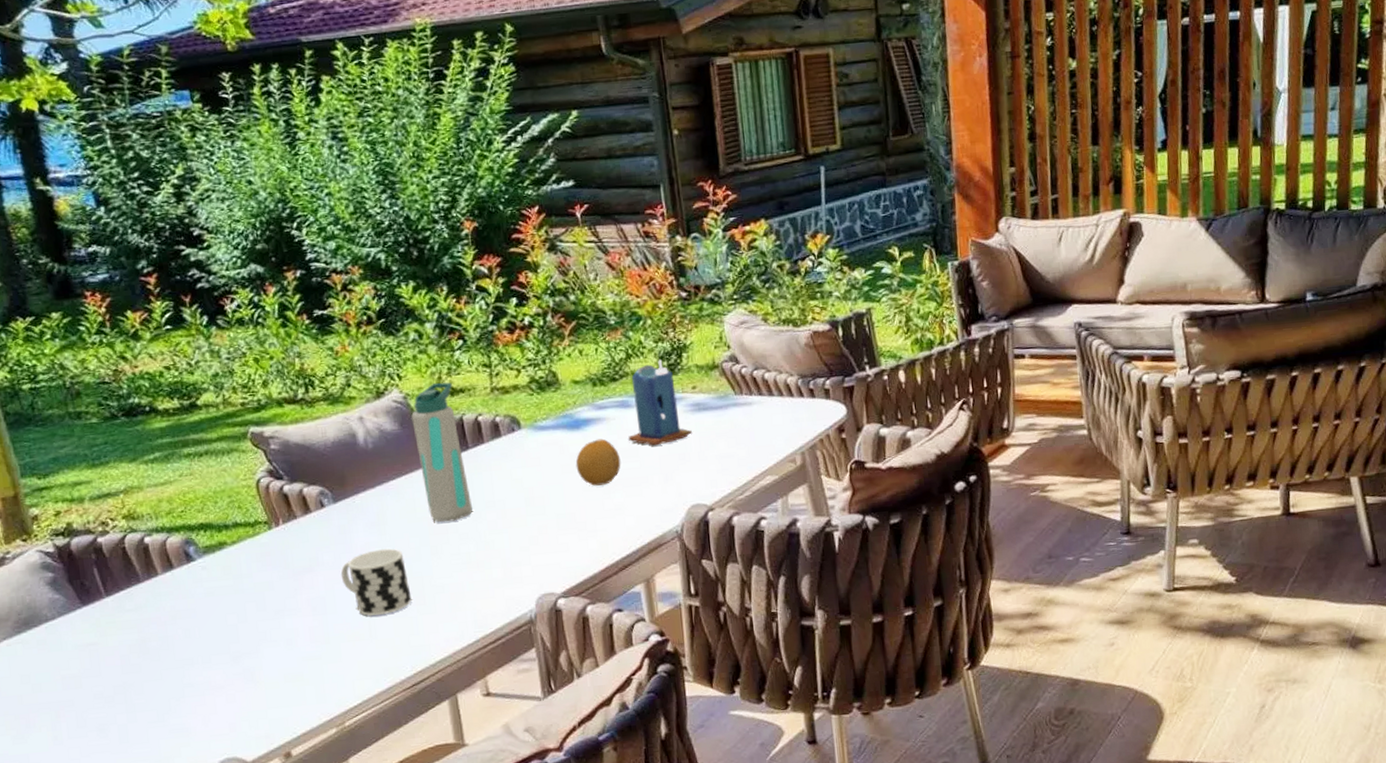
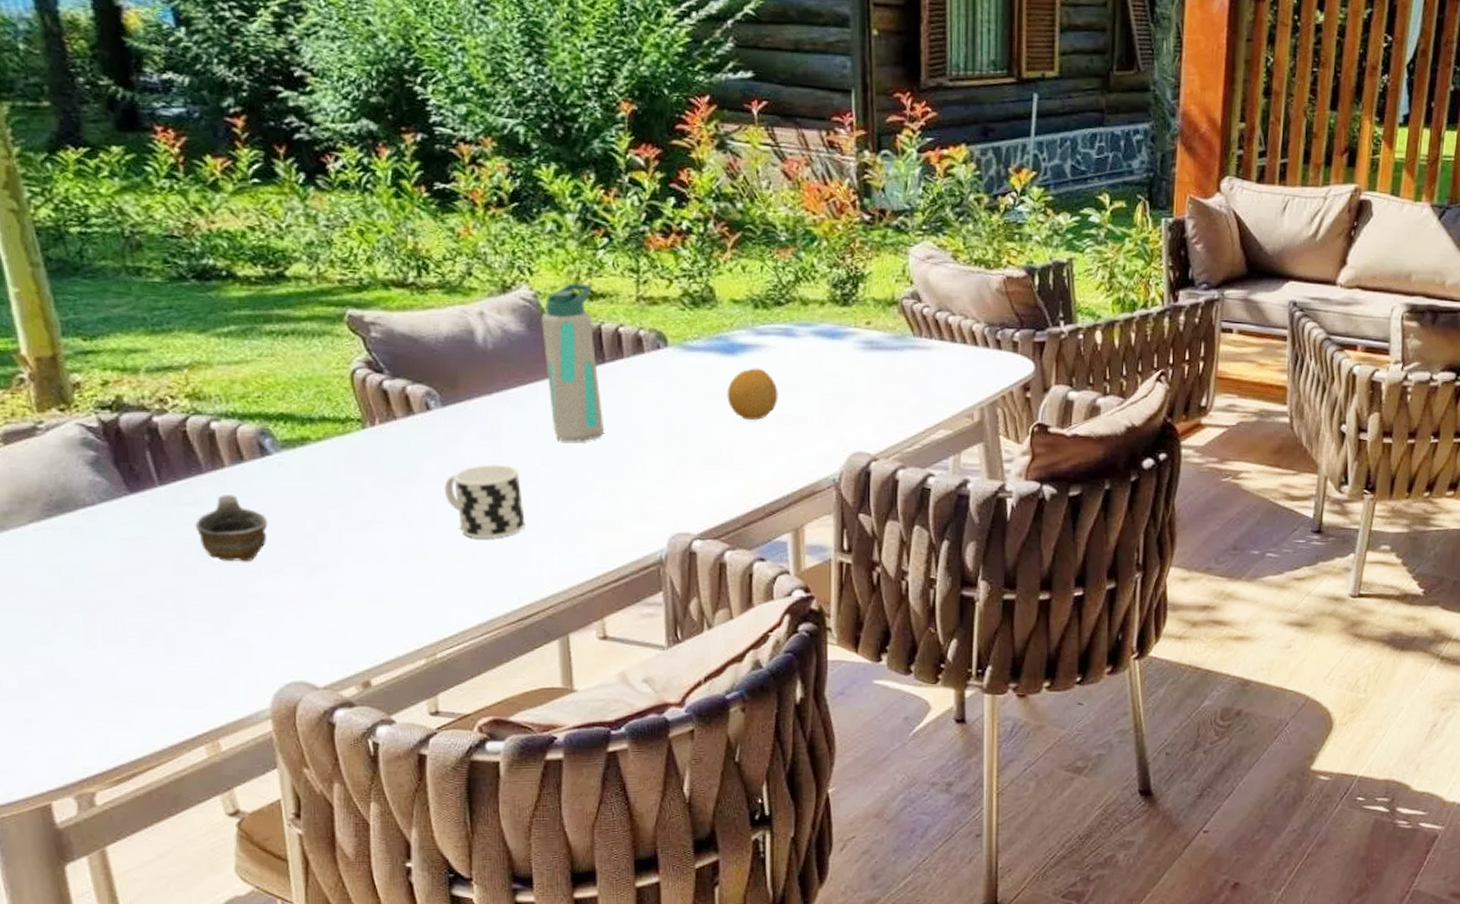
cup: none [137,598,197,657] -> present [195,495,268,561]
candle: present [628,359,693,446] -> none [789,287,863,383]

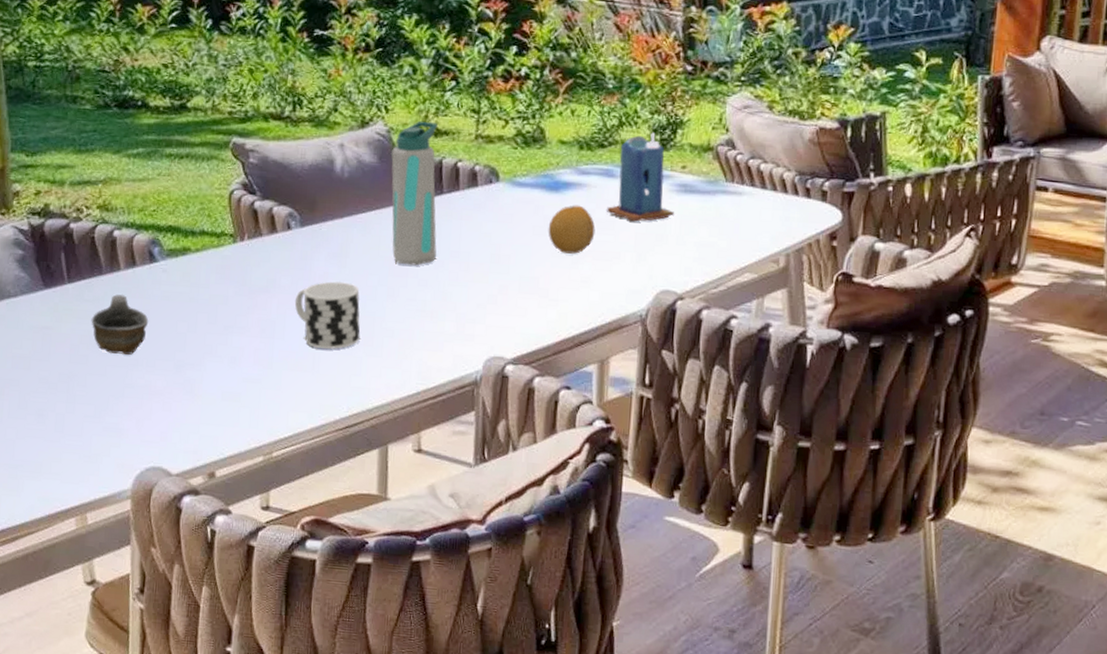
candle: none [789,287,863,383] -> present [607,132,675,222]

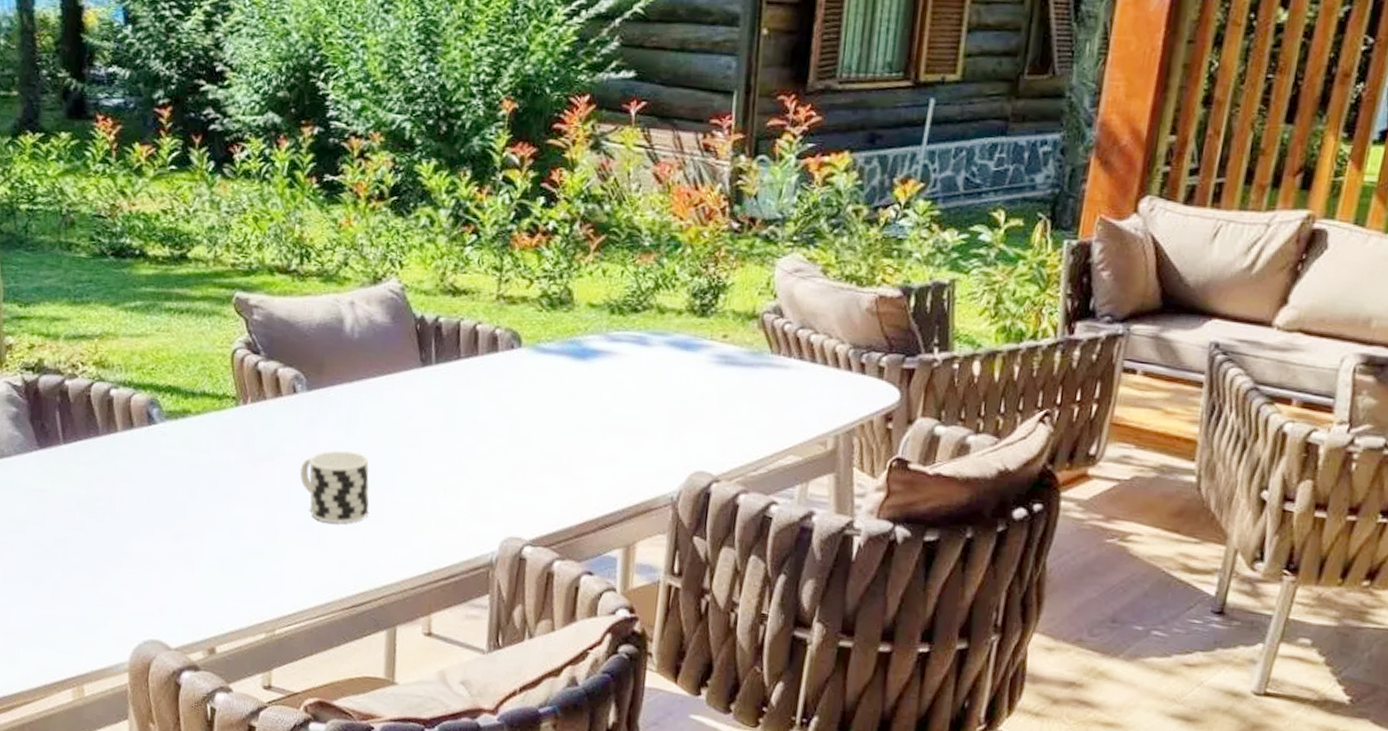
cup: present [91,294,149,355] -> none [87,457,147,522]
water bottle: present [391,120,438,266] -> none [404,278,456,437]
fruit: present [548,205,596,254] -> none [573,375,625,429]
candle: present [607,132,675,222] -> none [638,296,714,395]

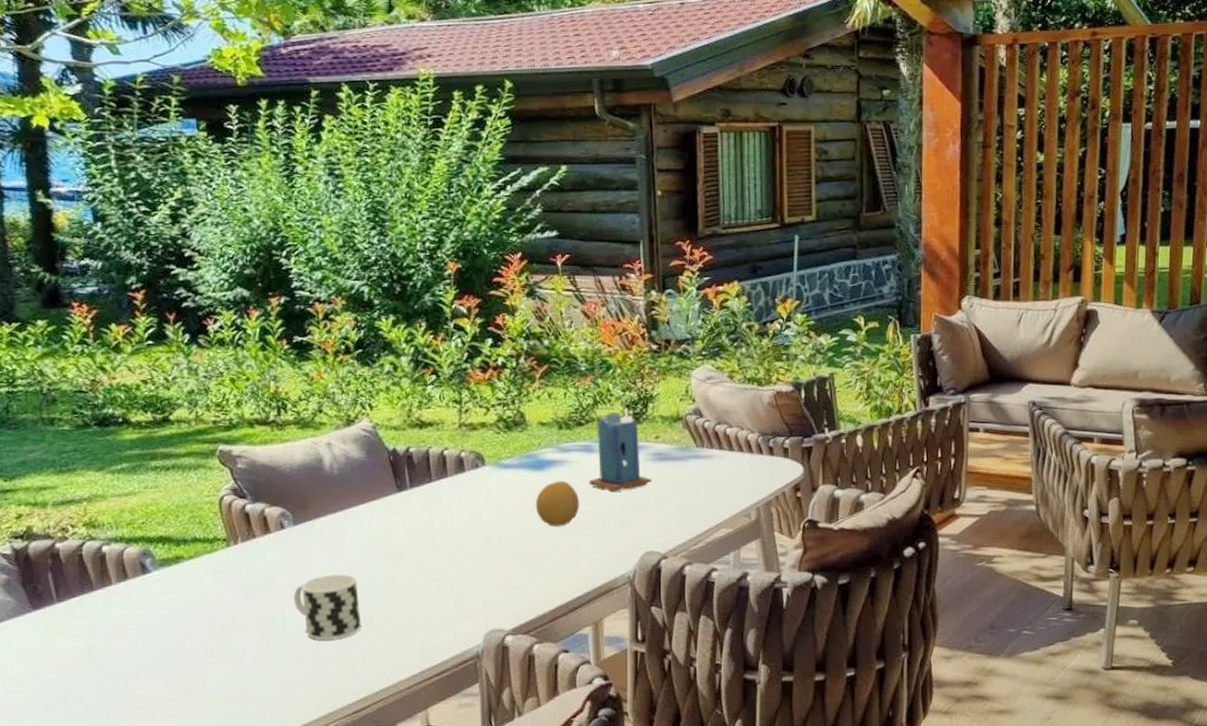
fruit: none [573,375,625,429] -> present [535,481,580,526]
candle: none [638,296,714,395] -> present [589,408,653,491]

